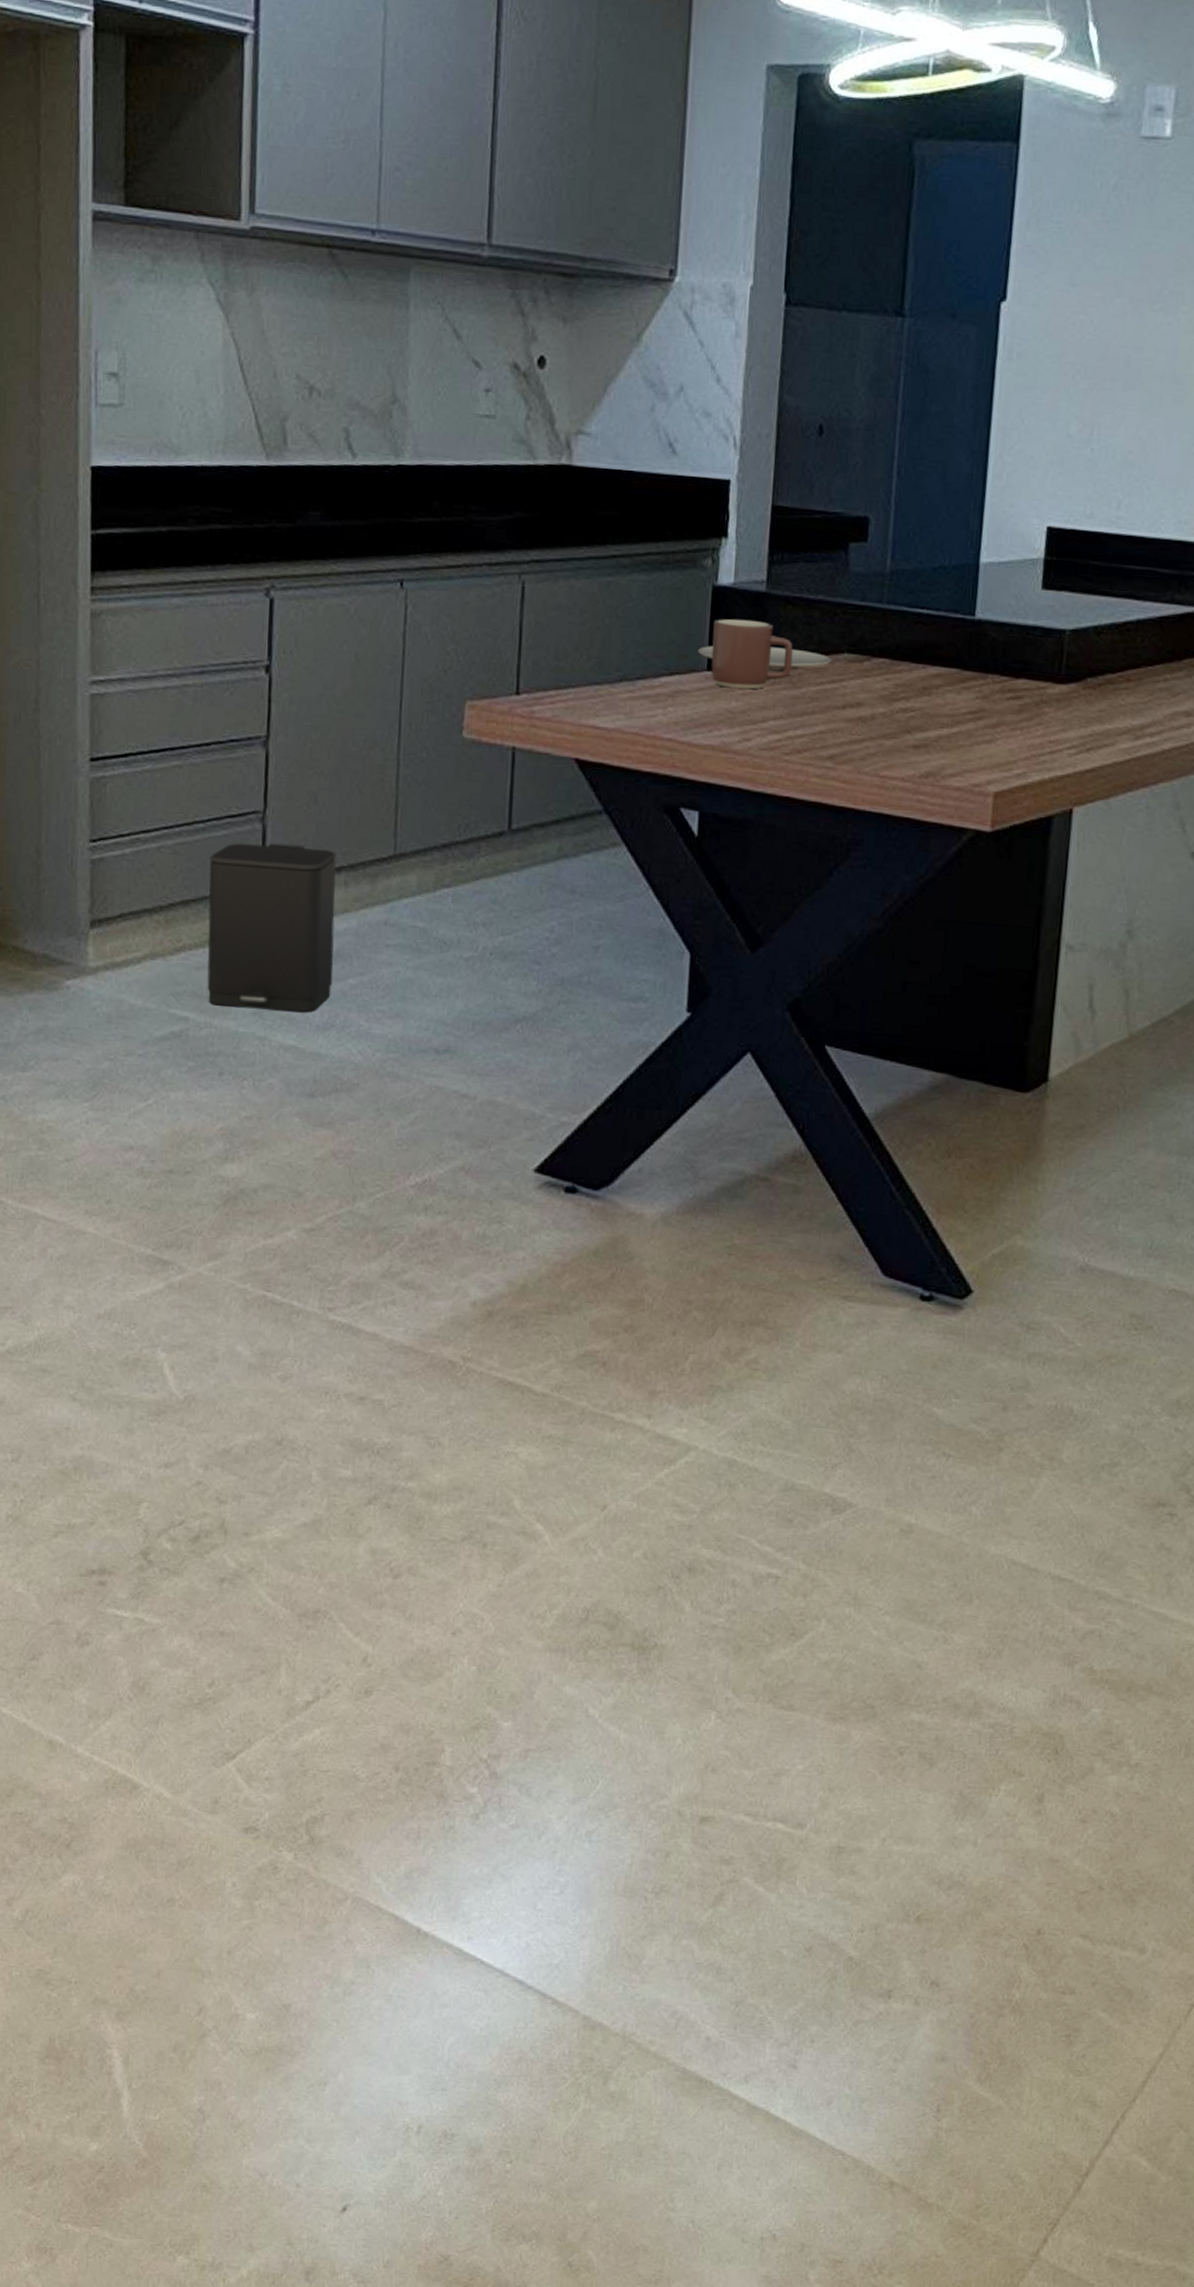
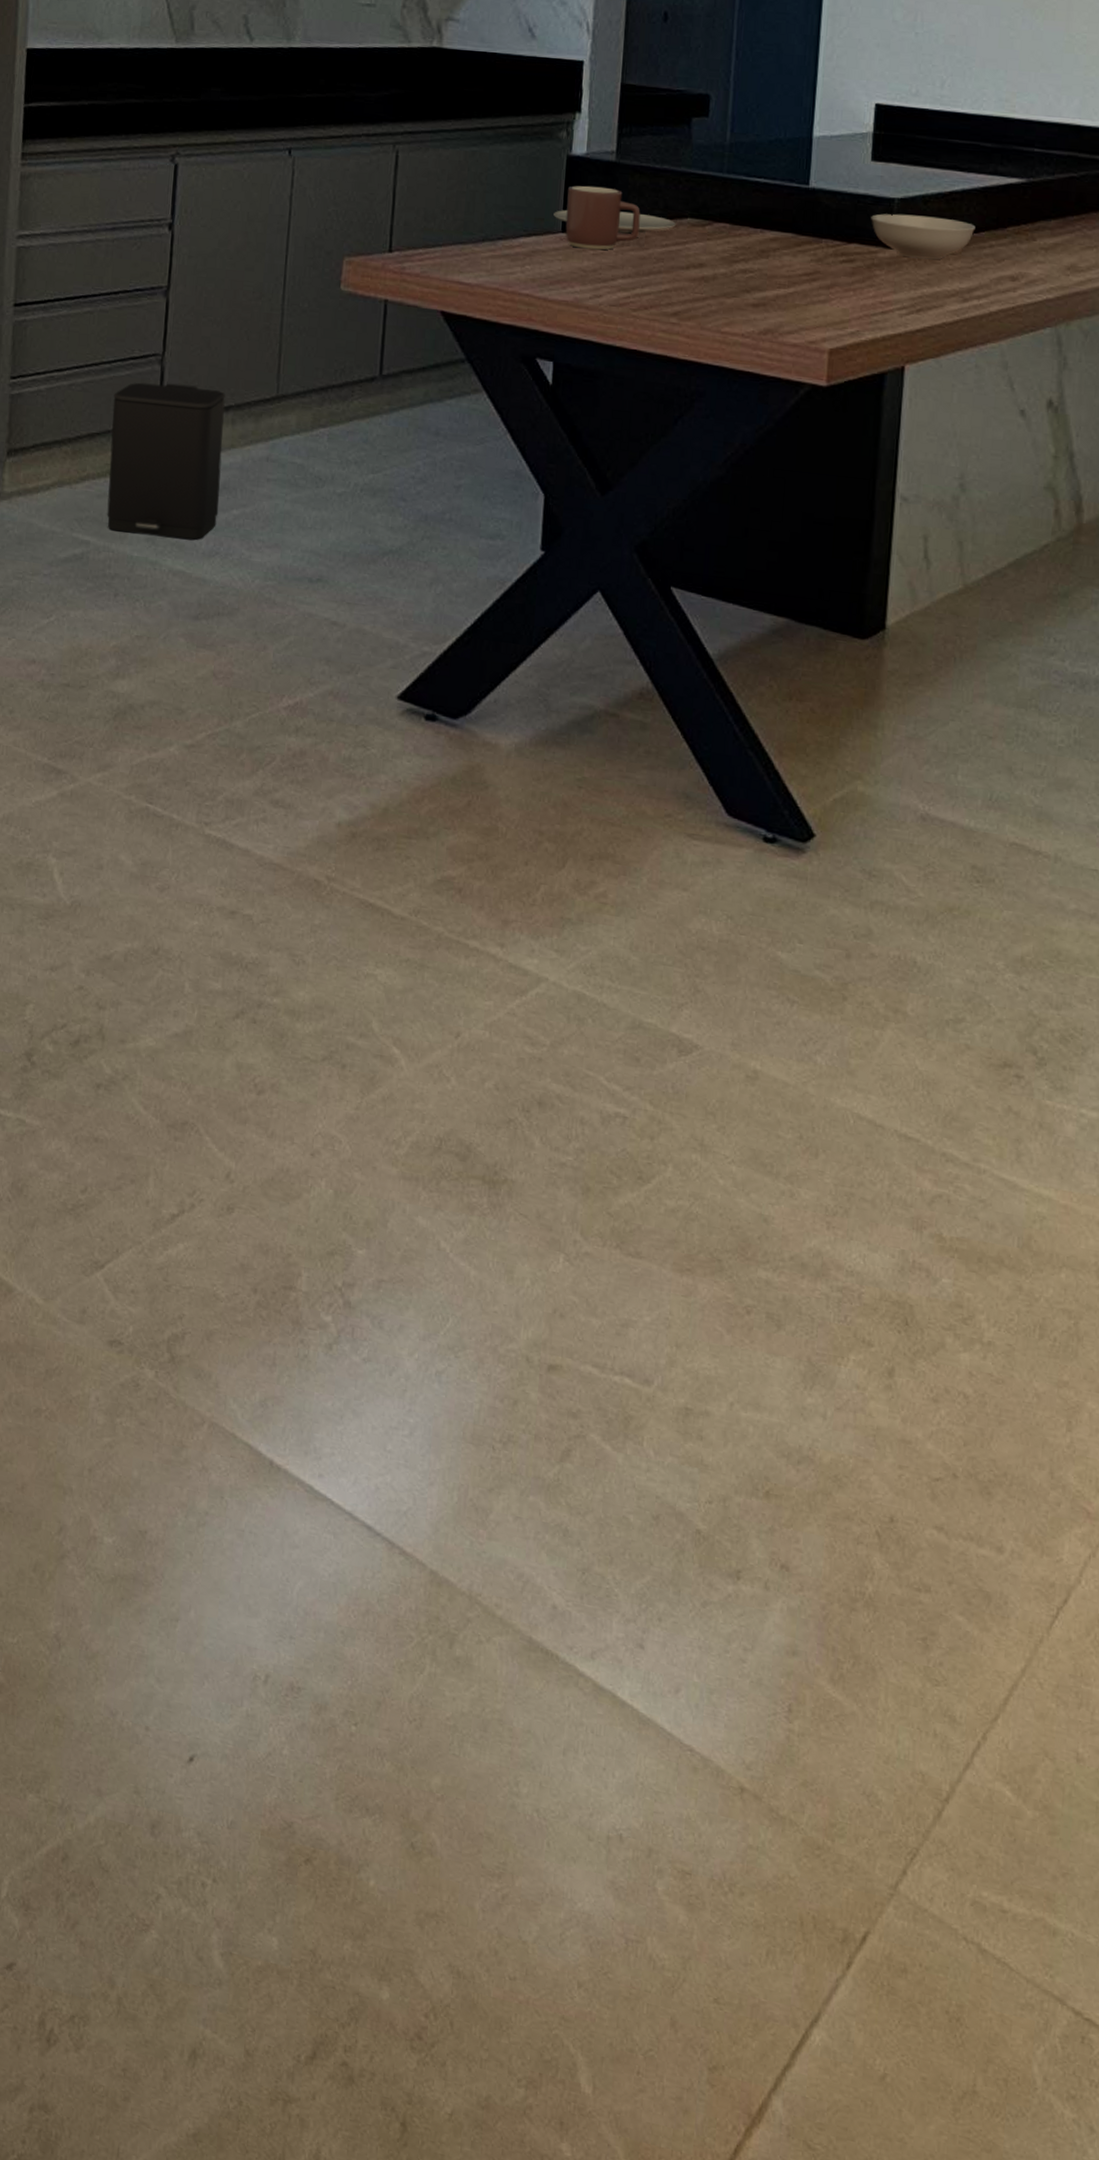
bowl: none [1040,646,1150,696] -> present [871,213,976,260]

